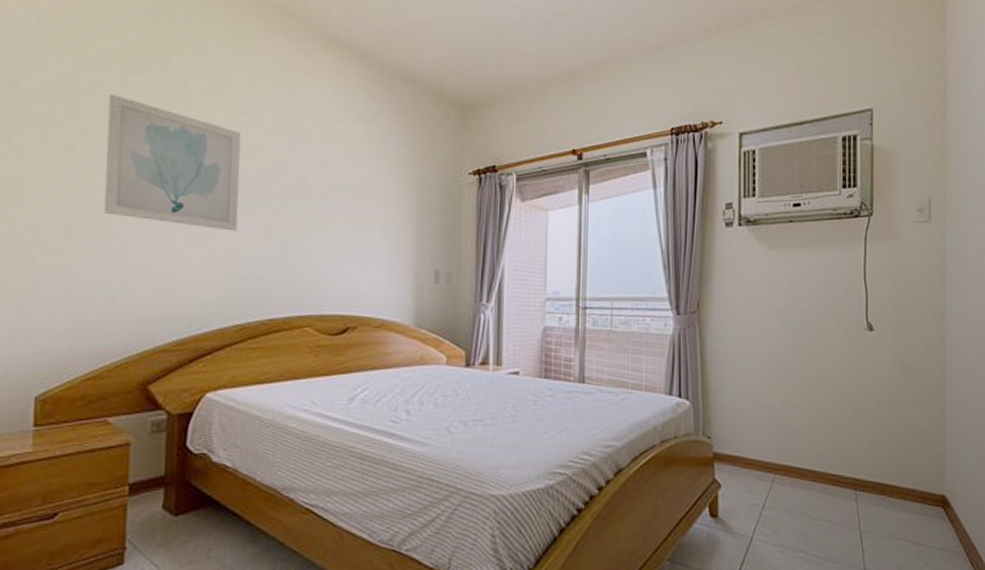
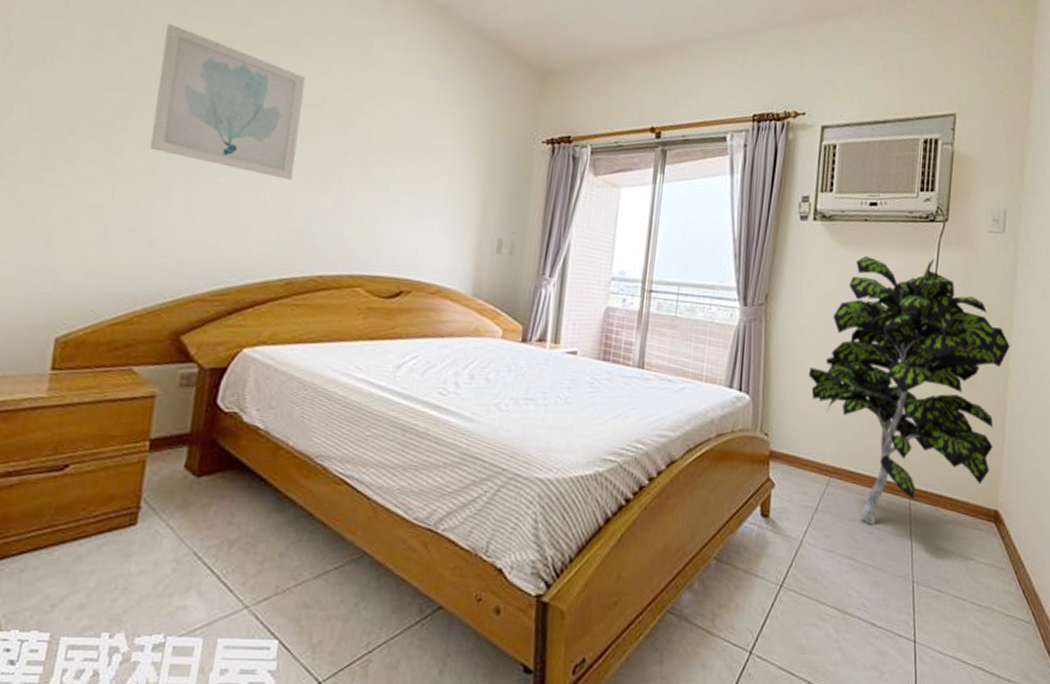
indoor plant: none [745,253,945,518] -> present [808,256,1010,525]

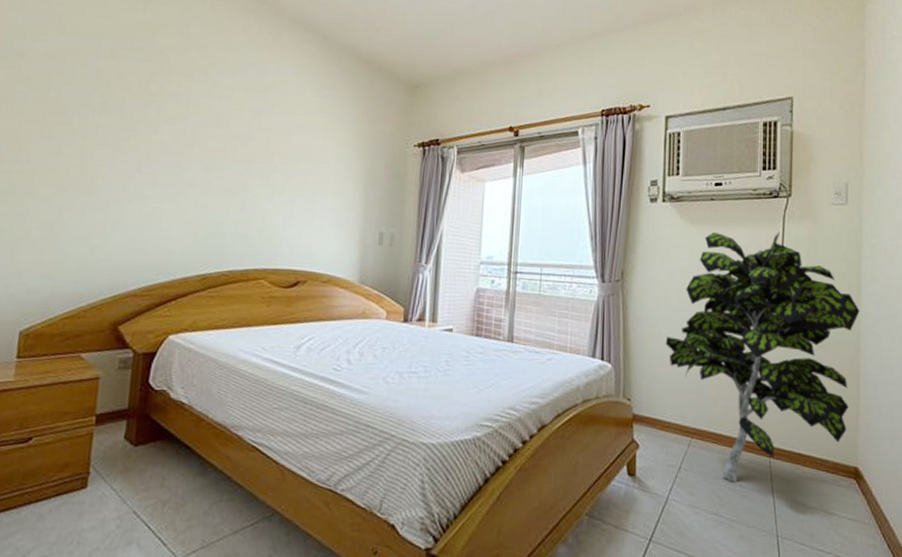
wall art: present [149,23,306,180] -> none [89,65,213,191]

